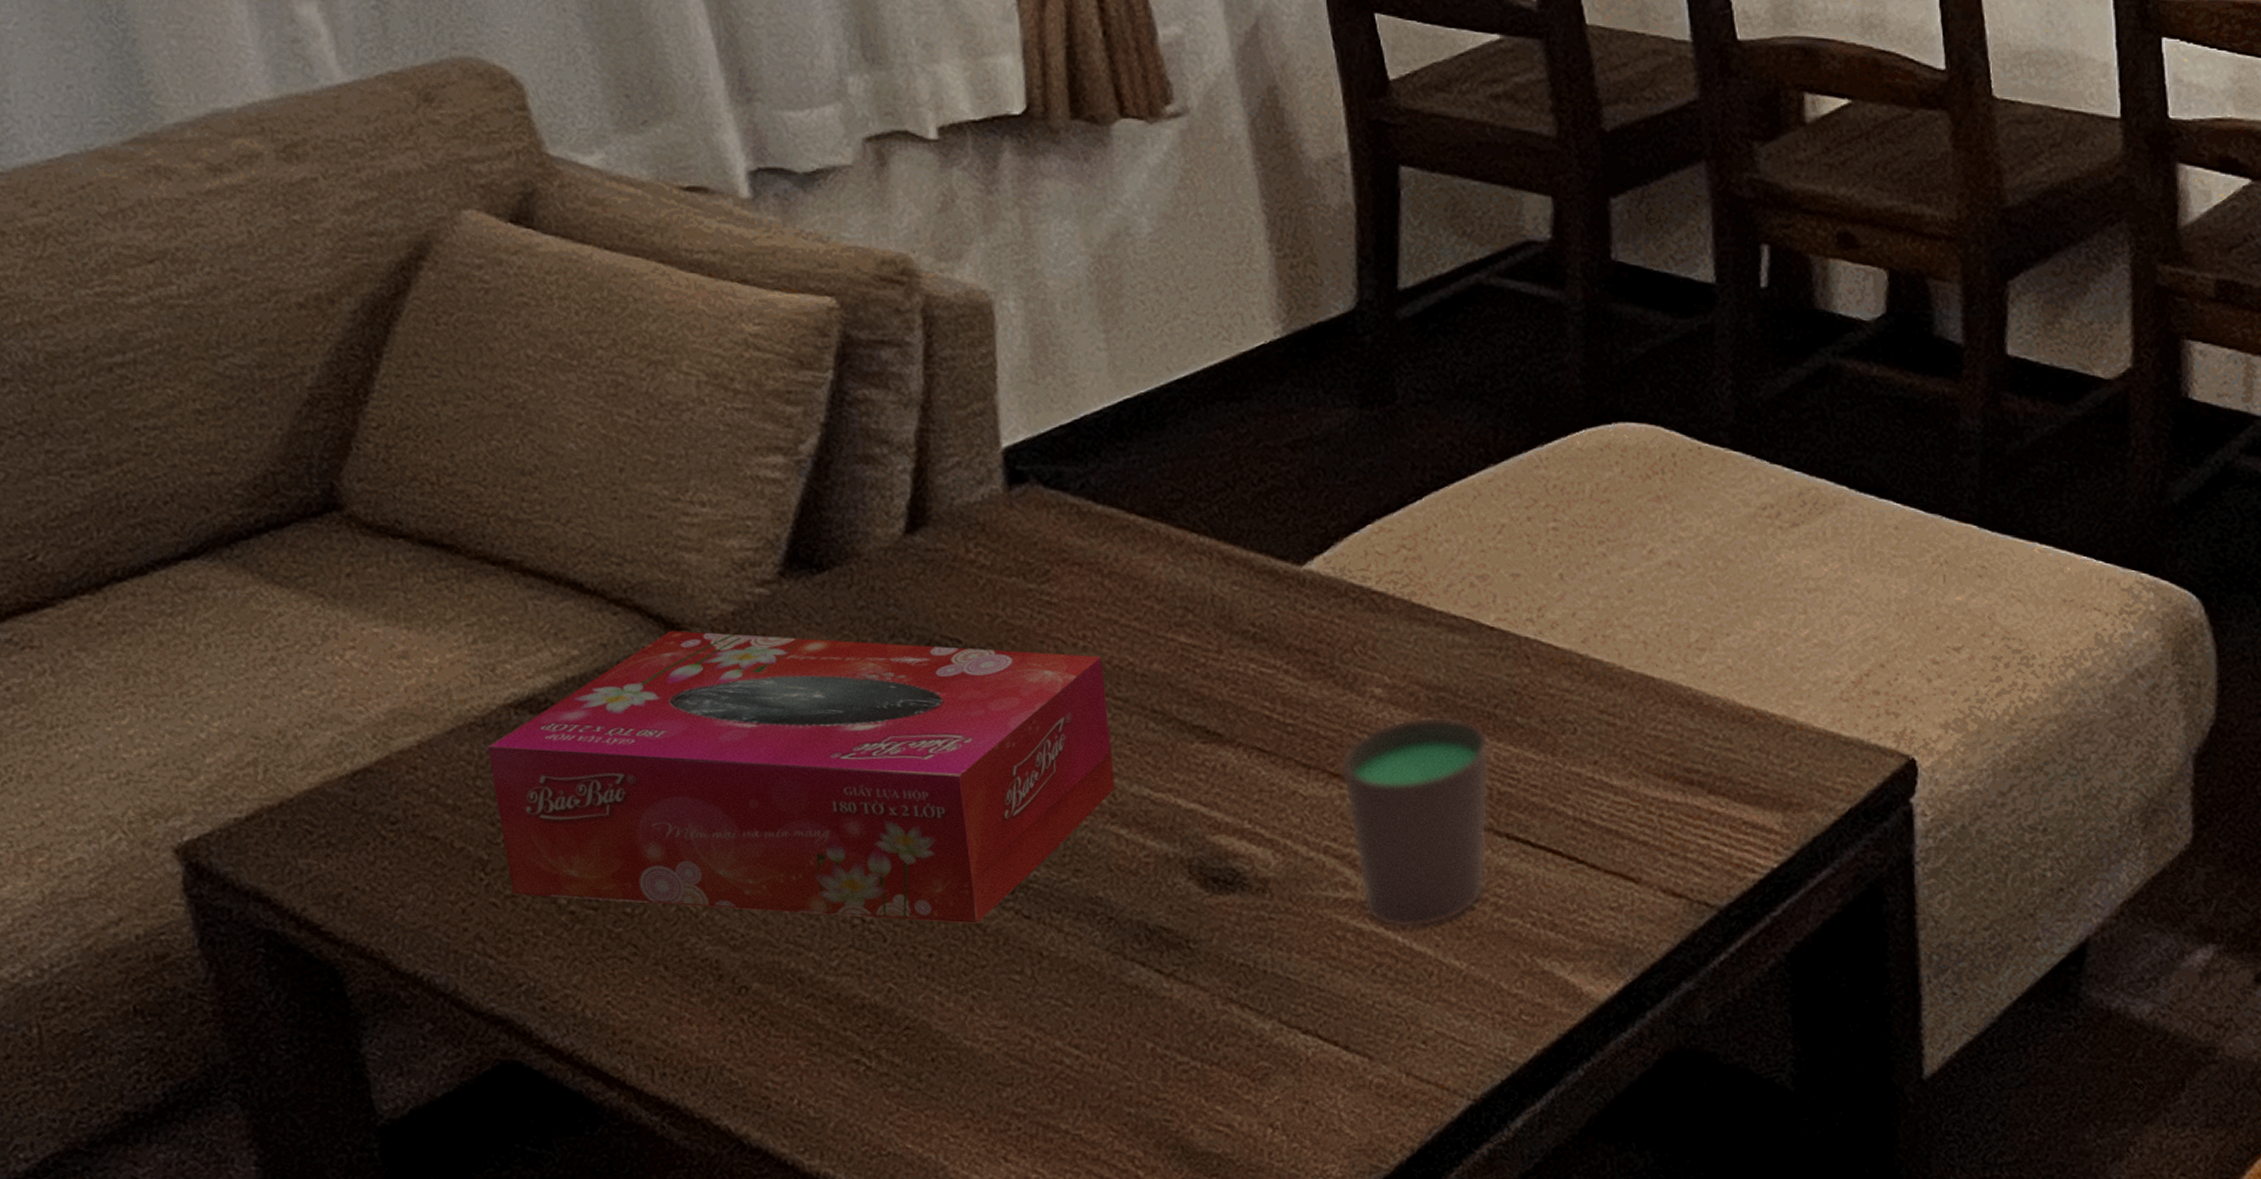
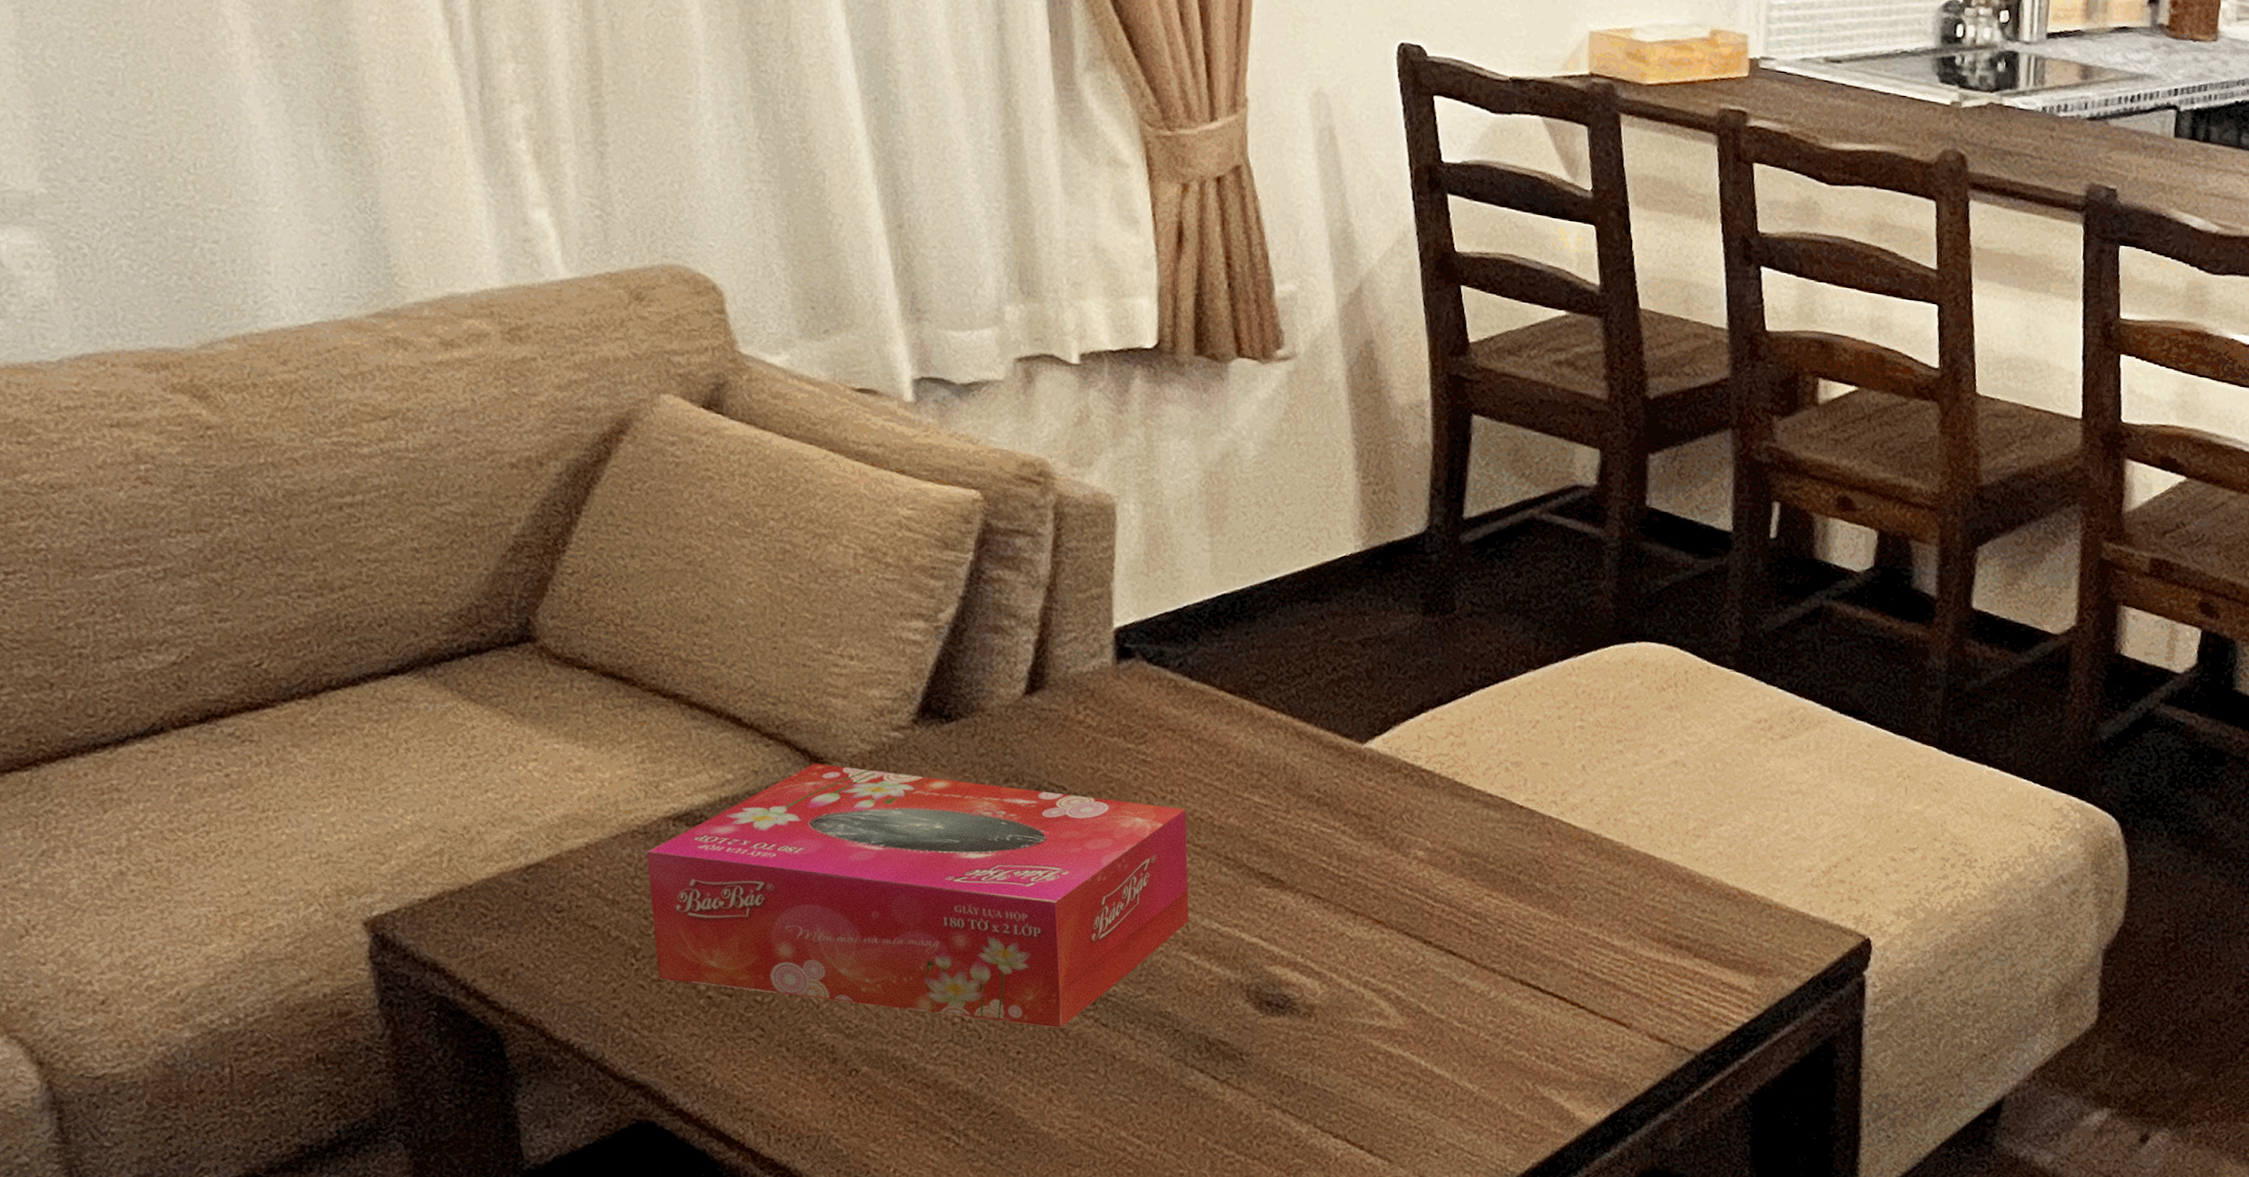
cup: present [1340,716,1490,929] -> none [1383,877,1512,1055]

